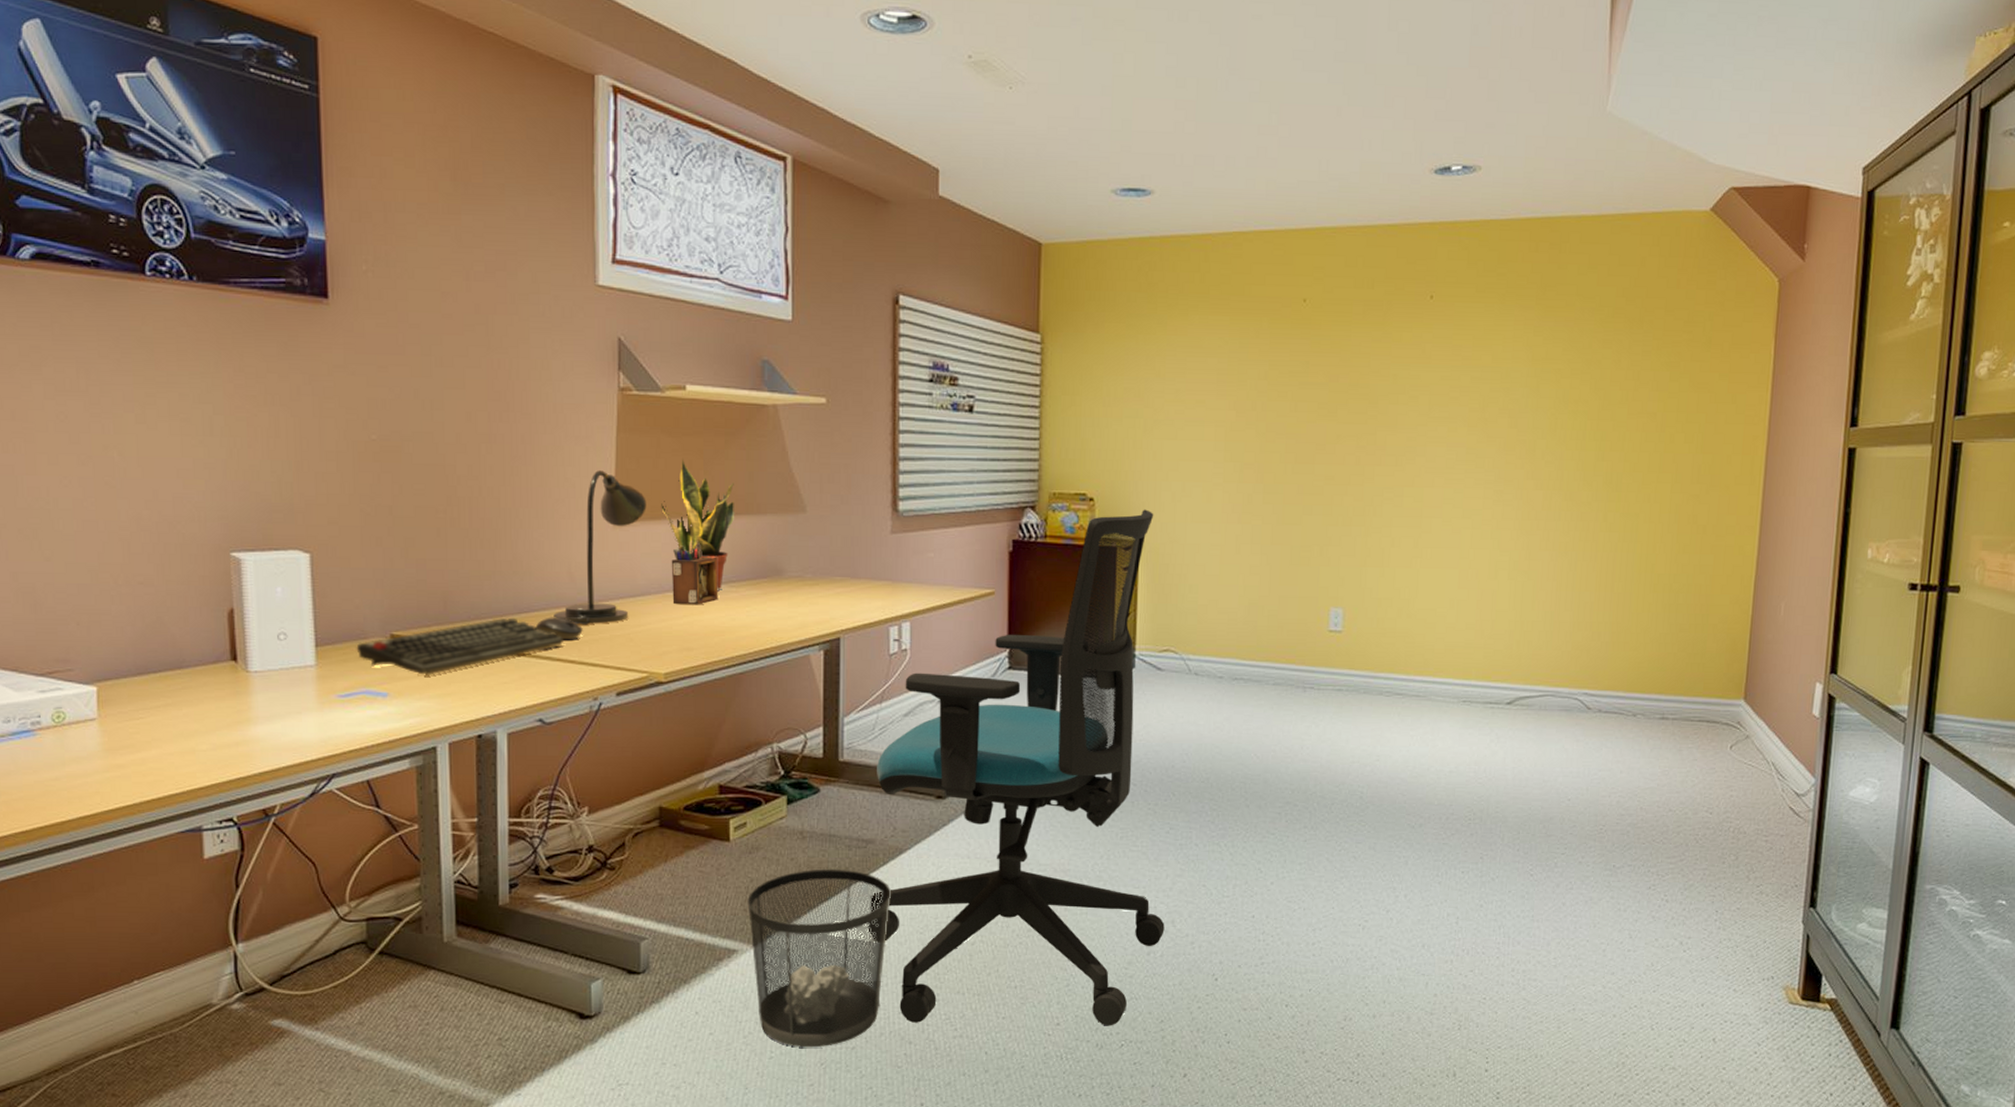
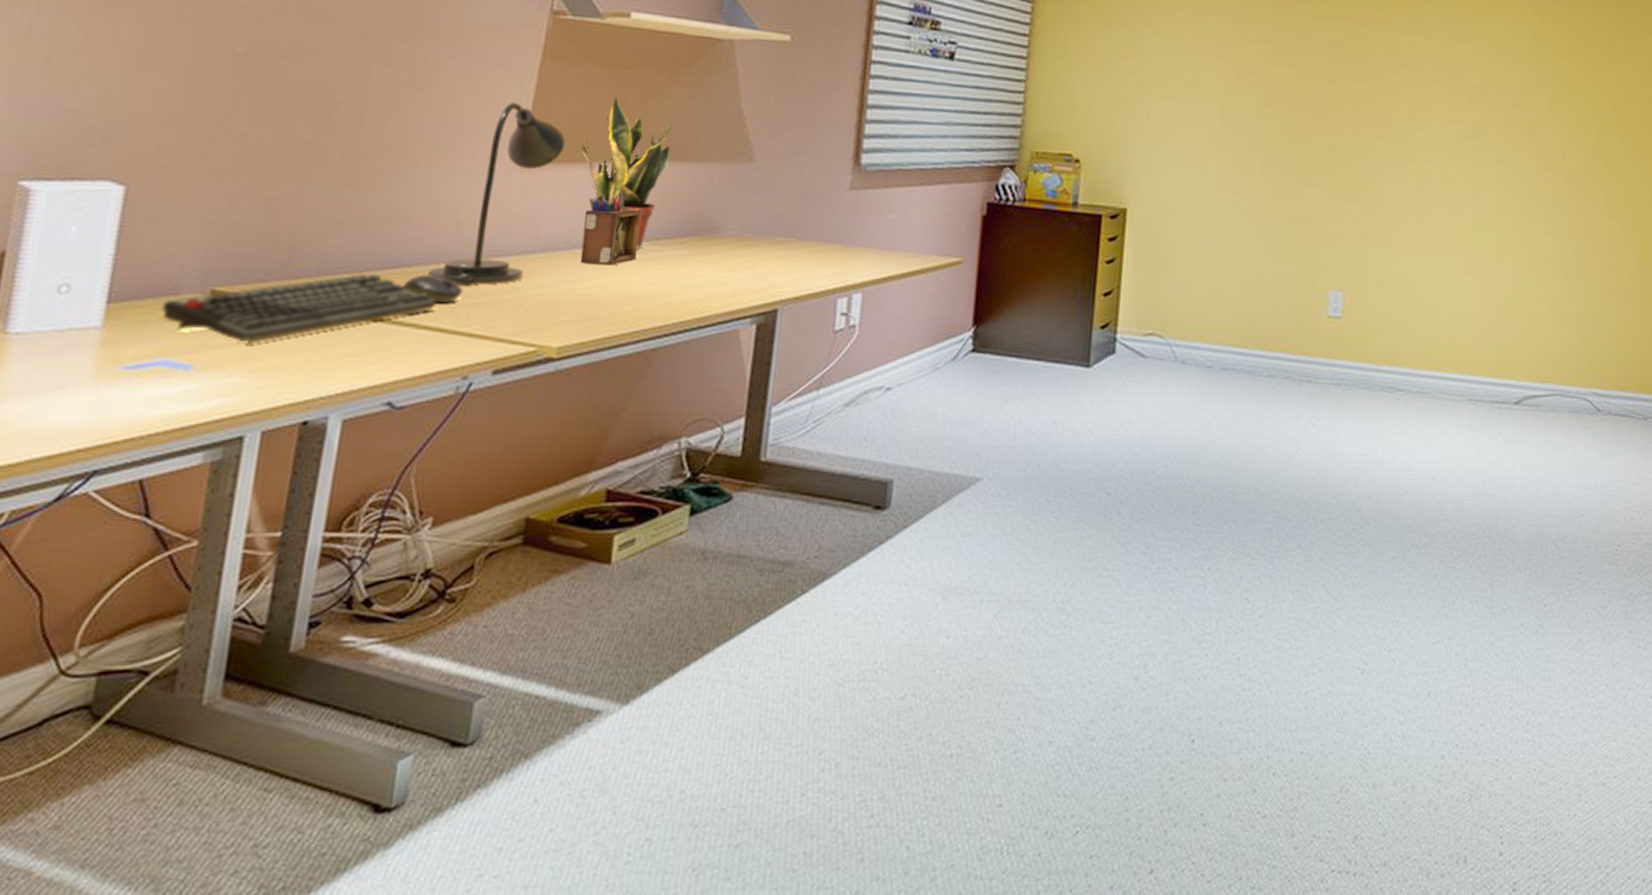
waste bin: present [747,869,892,1048] -> none [618,600,809,847]
office chair: present [869,509,1165,1026] -> none [774,174,1145,808]

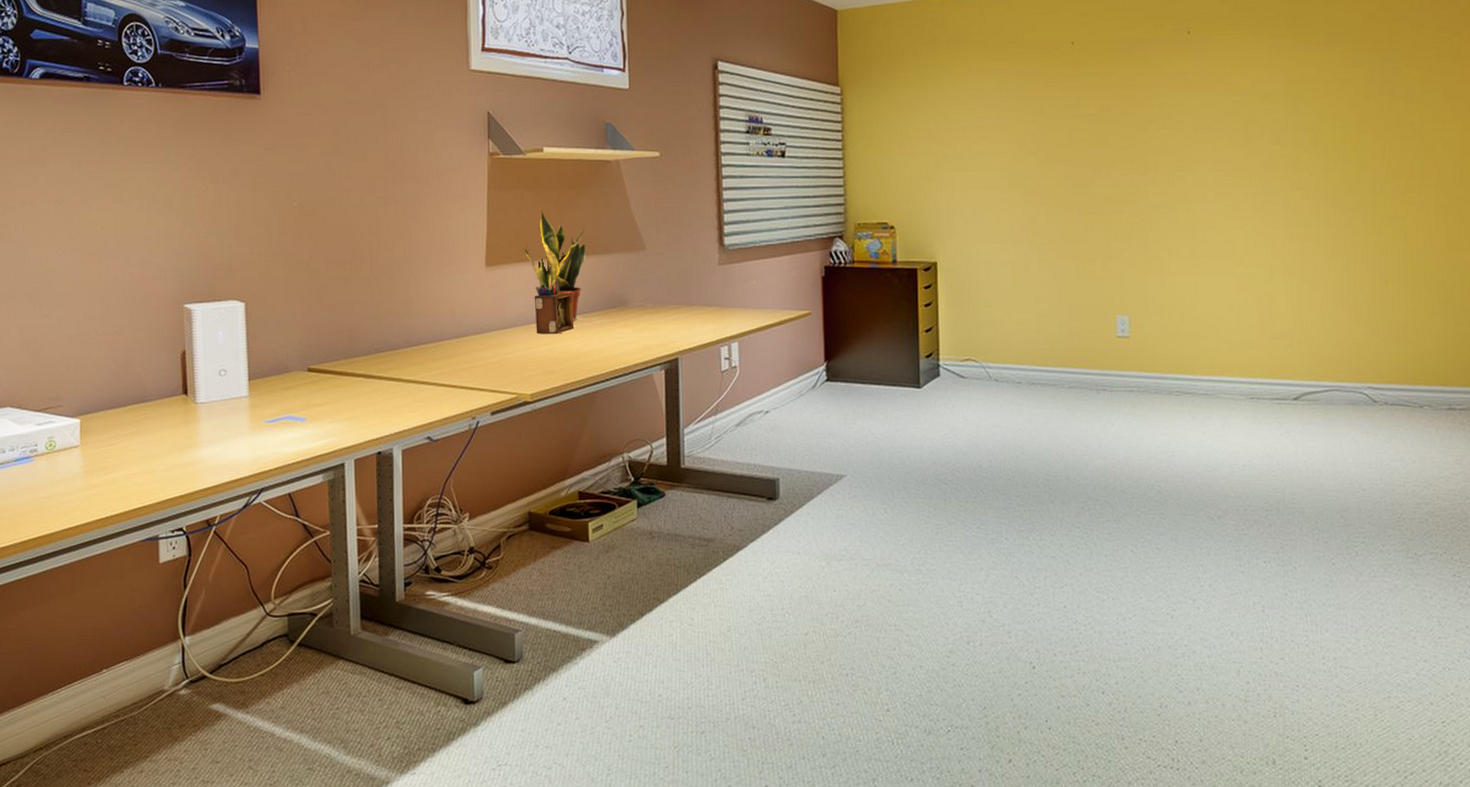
computer keyboard: present [161,273,436,343] -> none [280,350,447,402]
computer mouse: present [402,274,463,304] -> none [423,348,463,368]
desk lamp: present [428,103,566,286] -> none [438,223,513,355]

